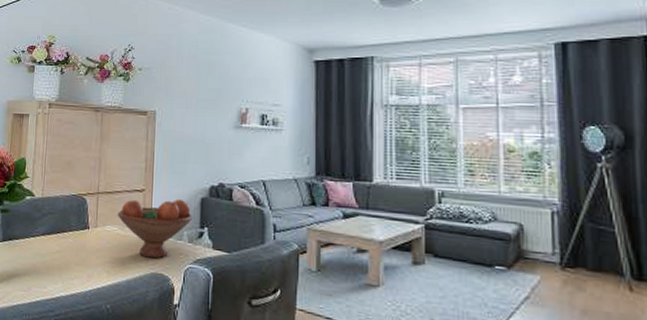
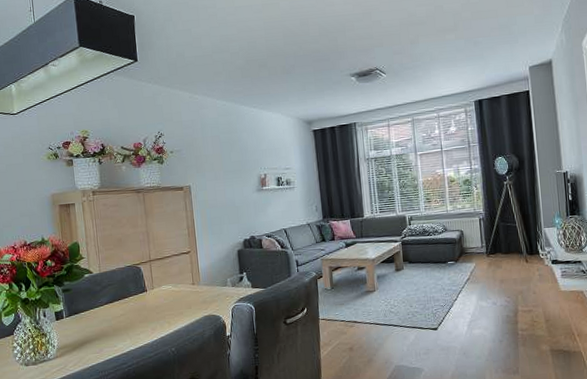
fruit bowl: present [117,198,194,259] -> none [169,253,234,305]

